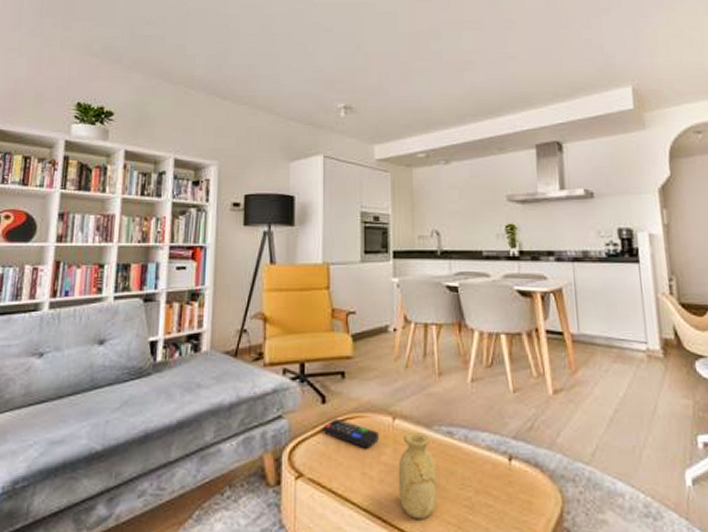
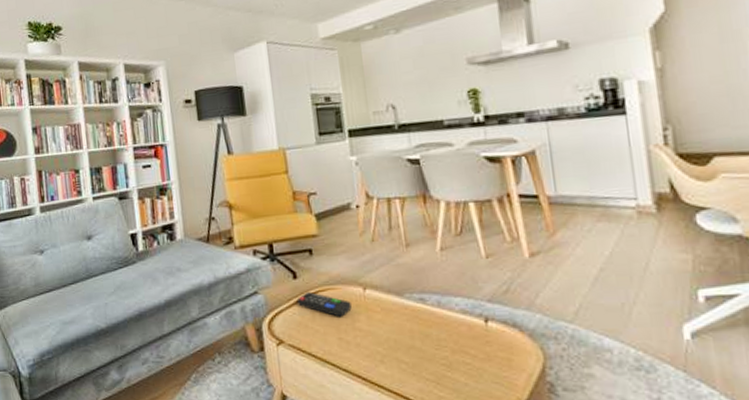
vase: present [398,431,437,520] -> none [373,299,414,378]

